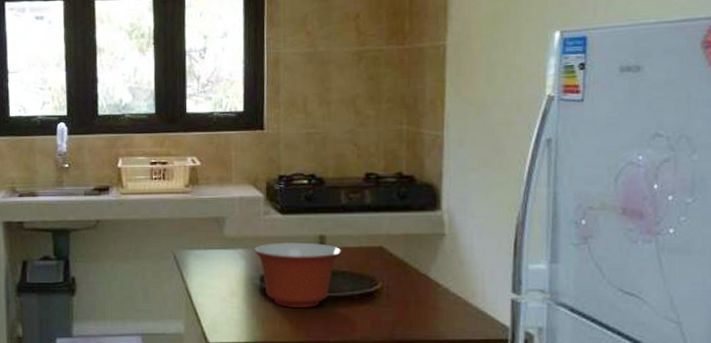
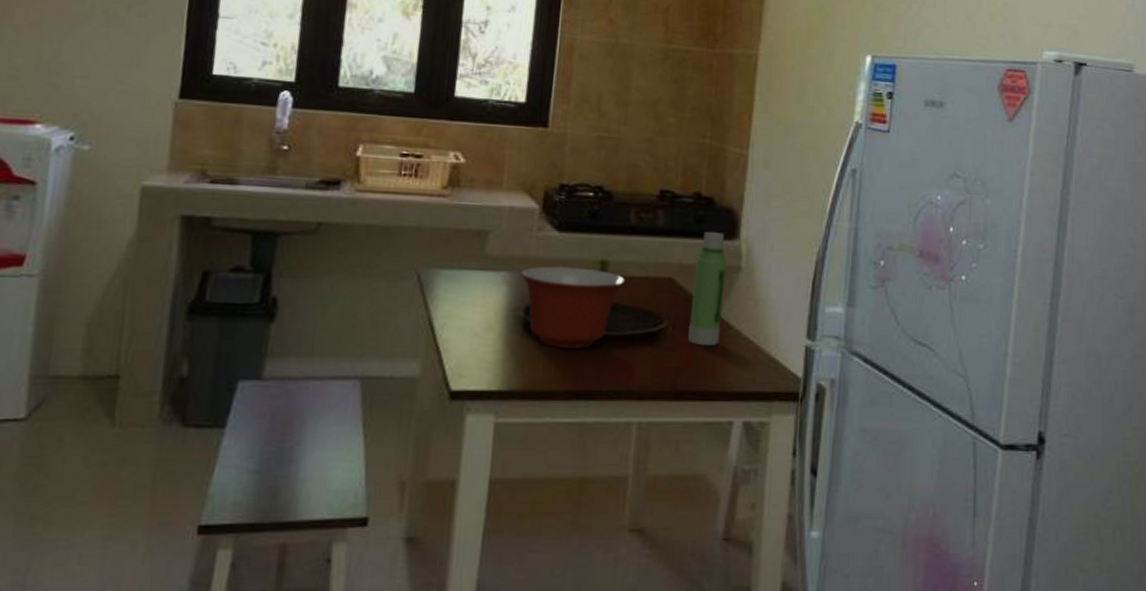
water bottle: none [400,206,431,303] -> present [688,232,726,347]

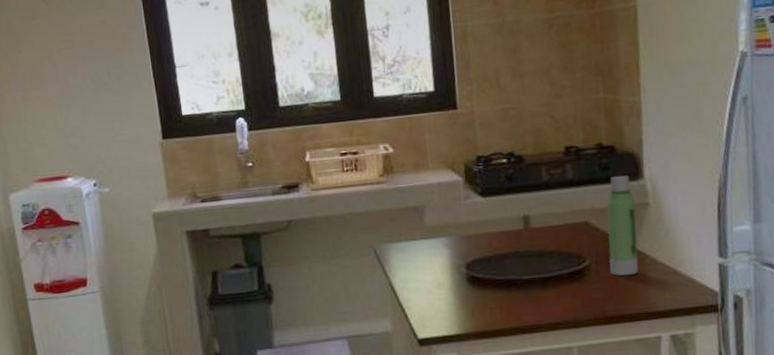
mixing bowl: present [520,266,626,349] -> none [457,224,548,294]

